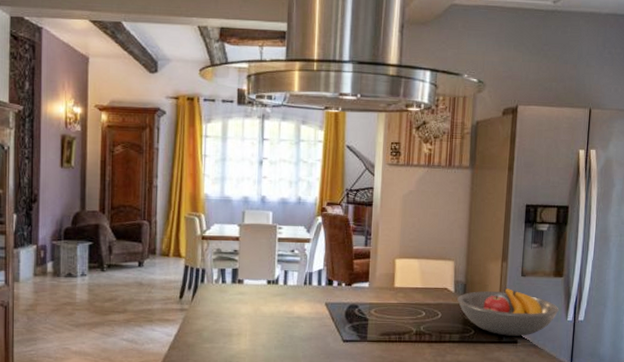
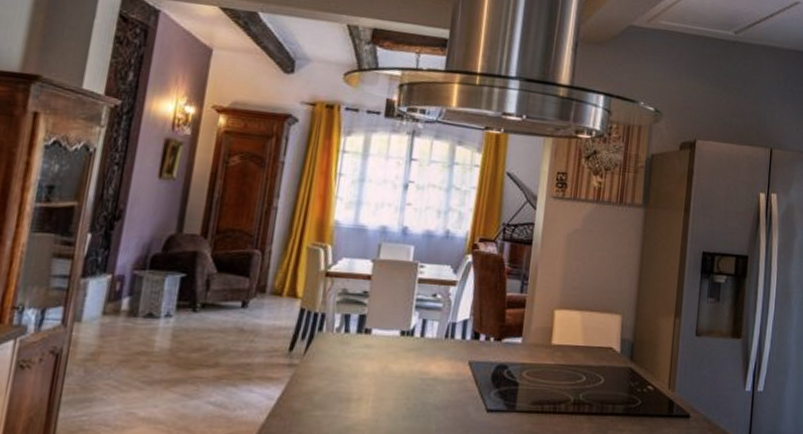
fruit bowl: present [457,287,559,336] -> none [623,349,737,409]

